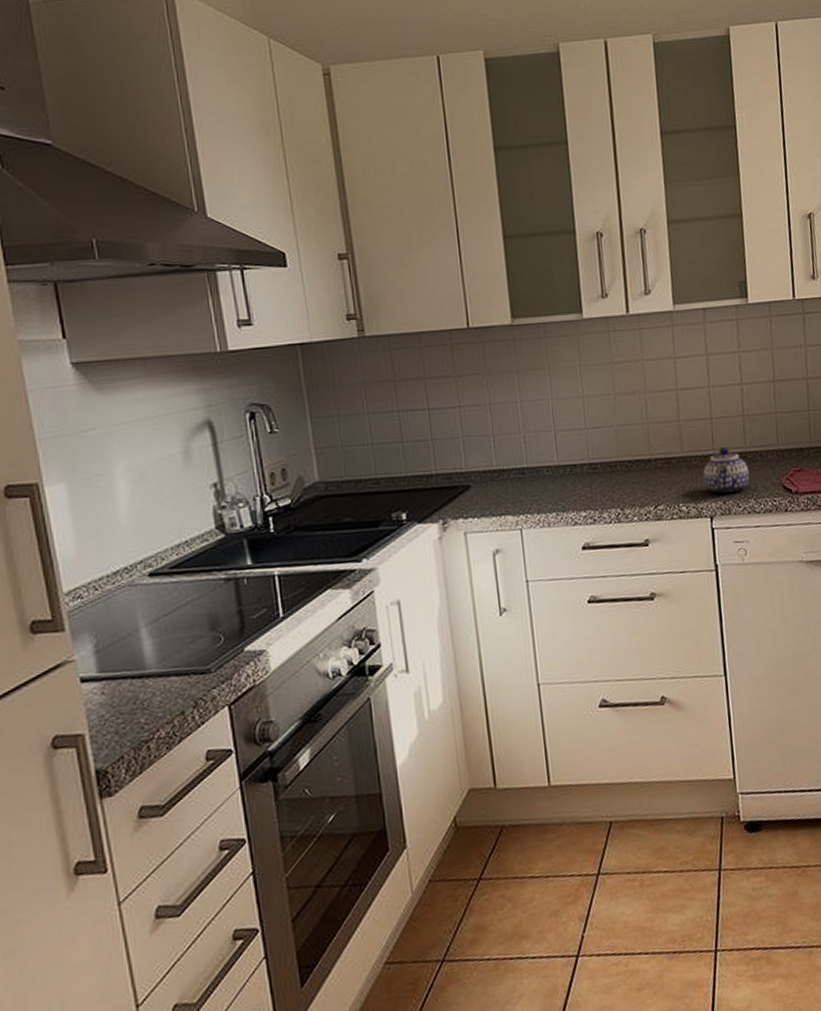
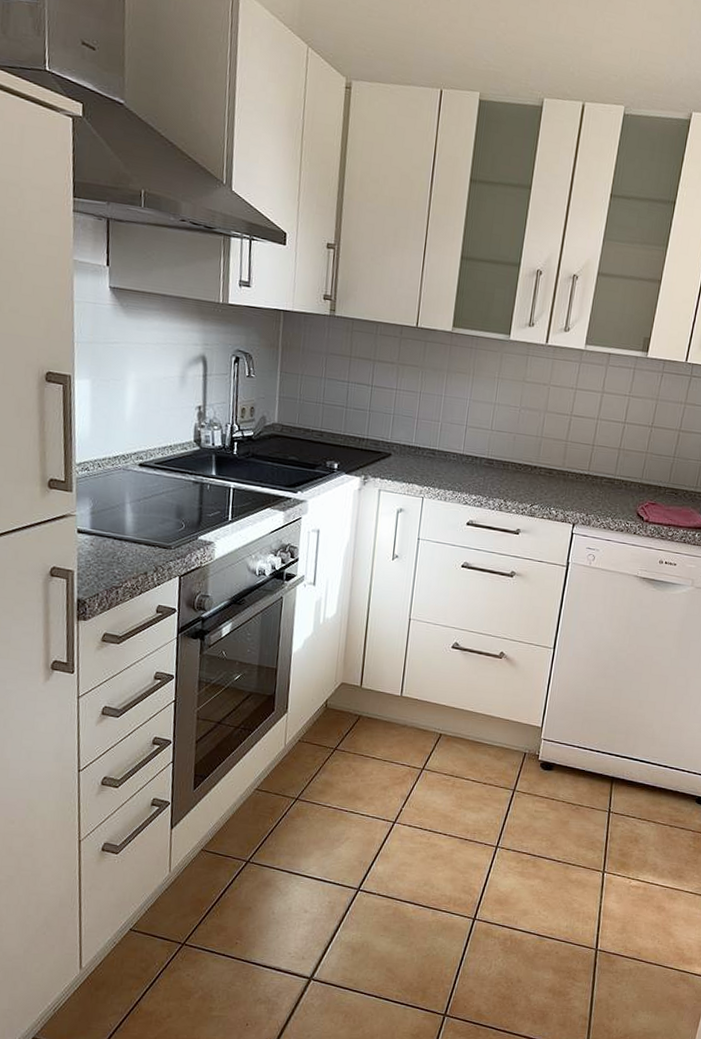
teapot: present [703,446,750,494] -> none [574,470,613,510]

